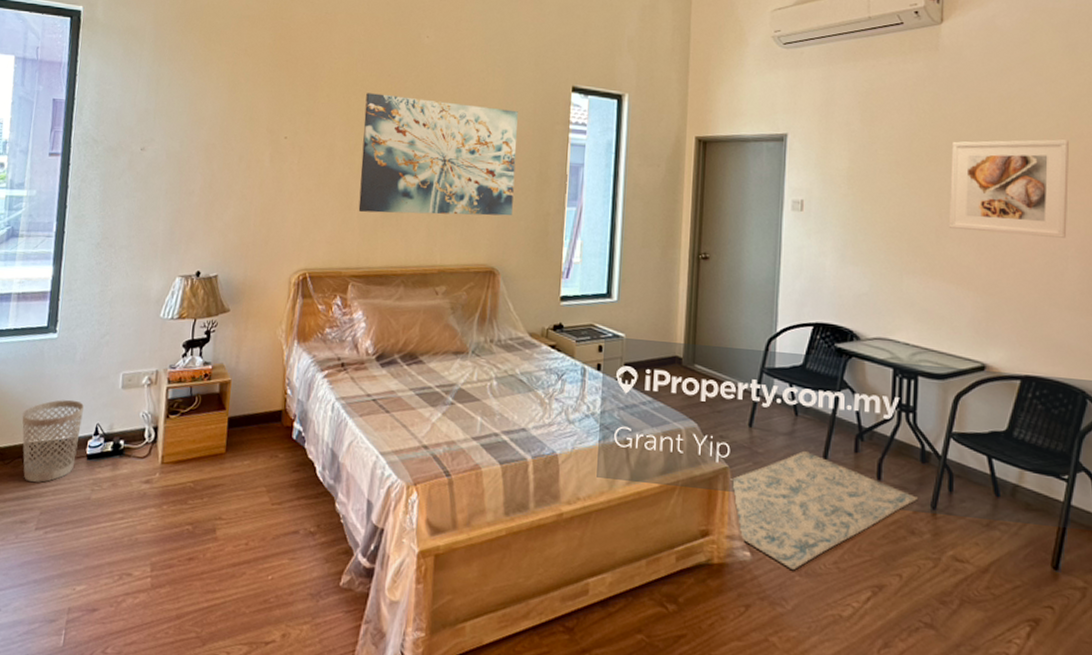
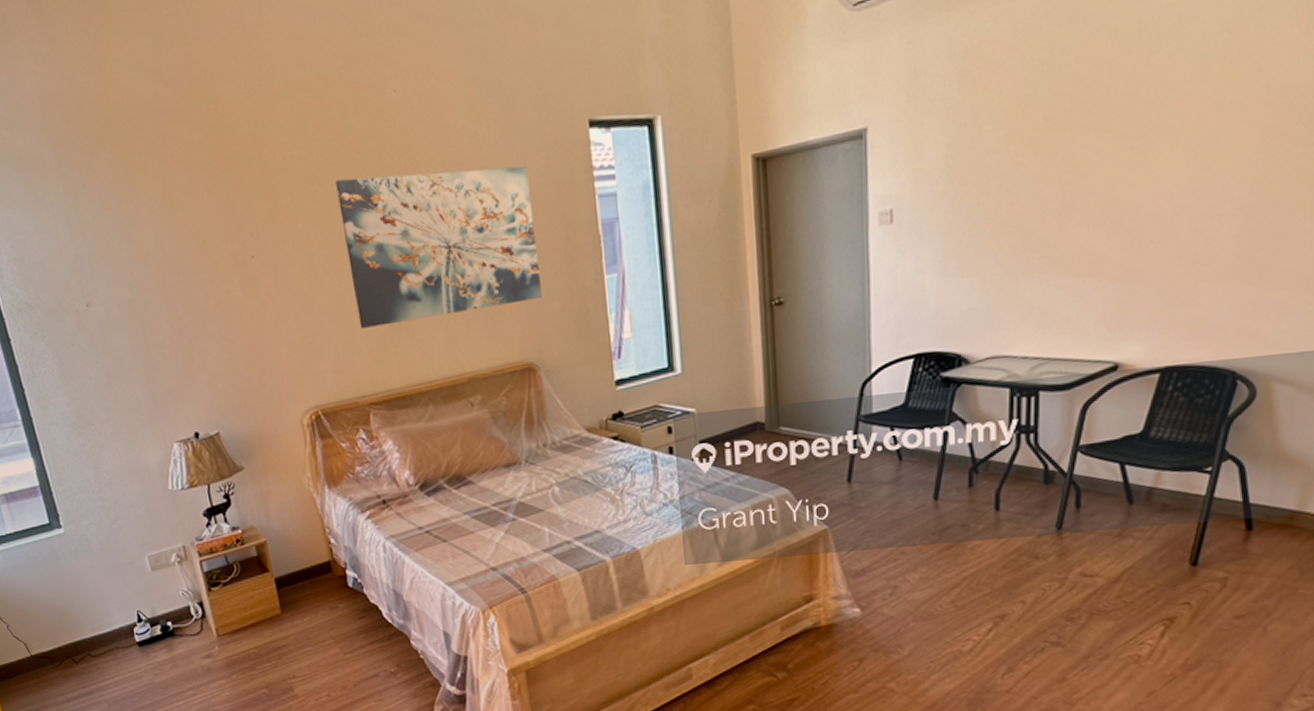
wastebasket: present [22,399,84,483] -> none [55,592,128,678]
rug: present [731,451,919,571] -> none [832,496,1042,618]
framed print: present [948,139,1070,238] -> none [1074,63,1231,209]

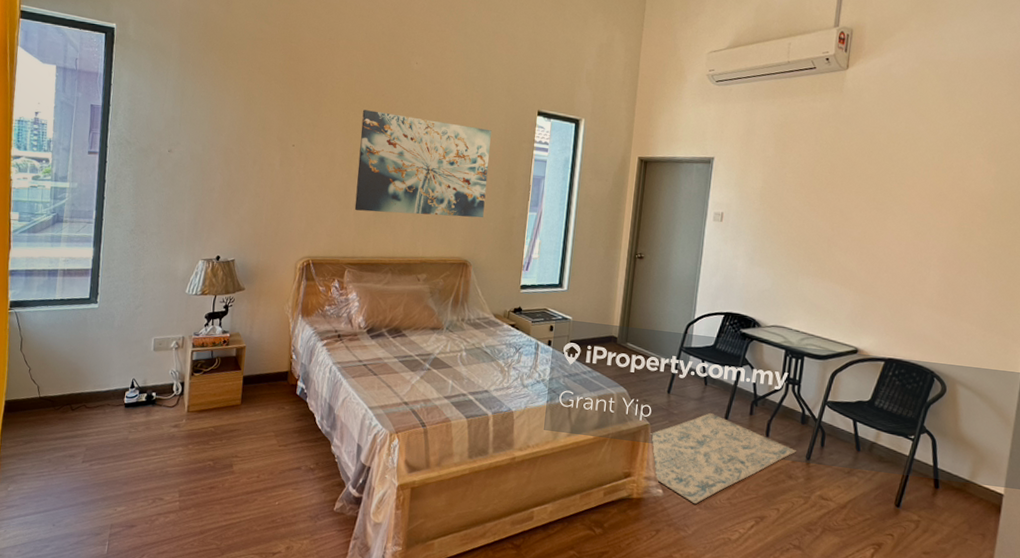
rug: none [832,496,1042,618] -> present [650,413,797,505]

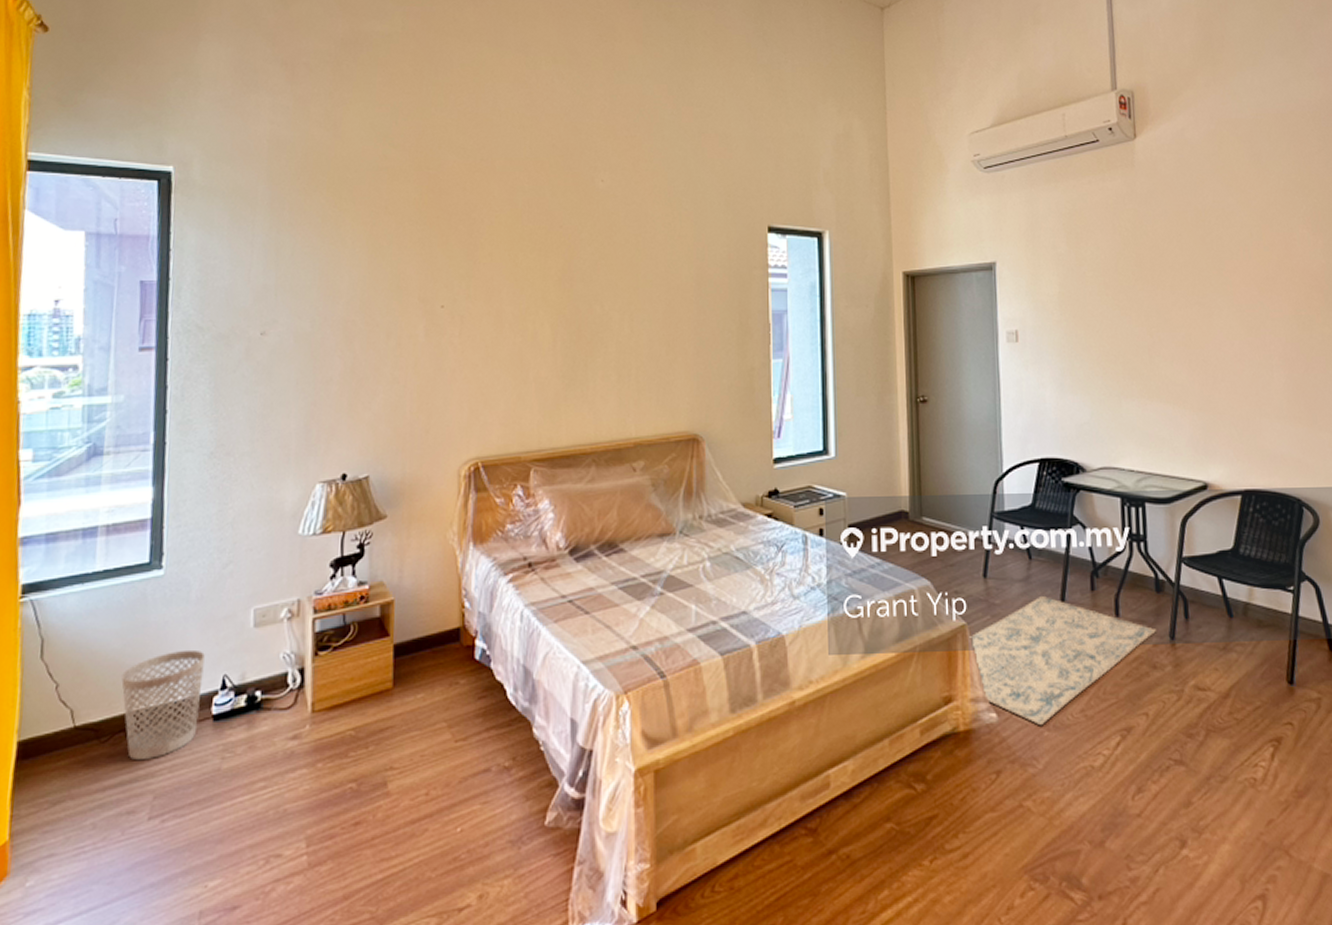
wastebasket: none [69,358,122,425] -> present [121,649,205,760]
wall art: present [354,110,492,218] -> none [535,248,713,386]

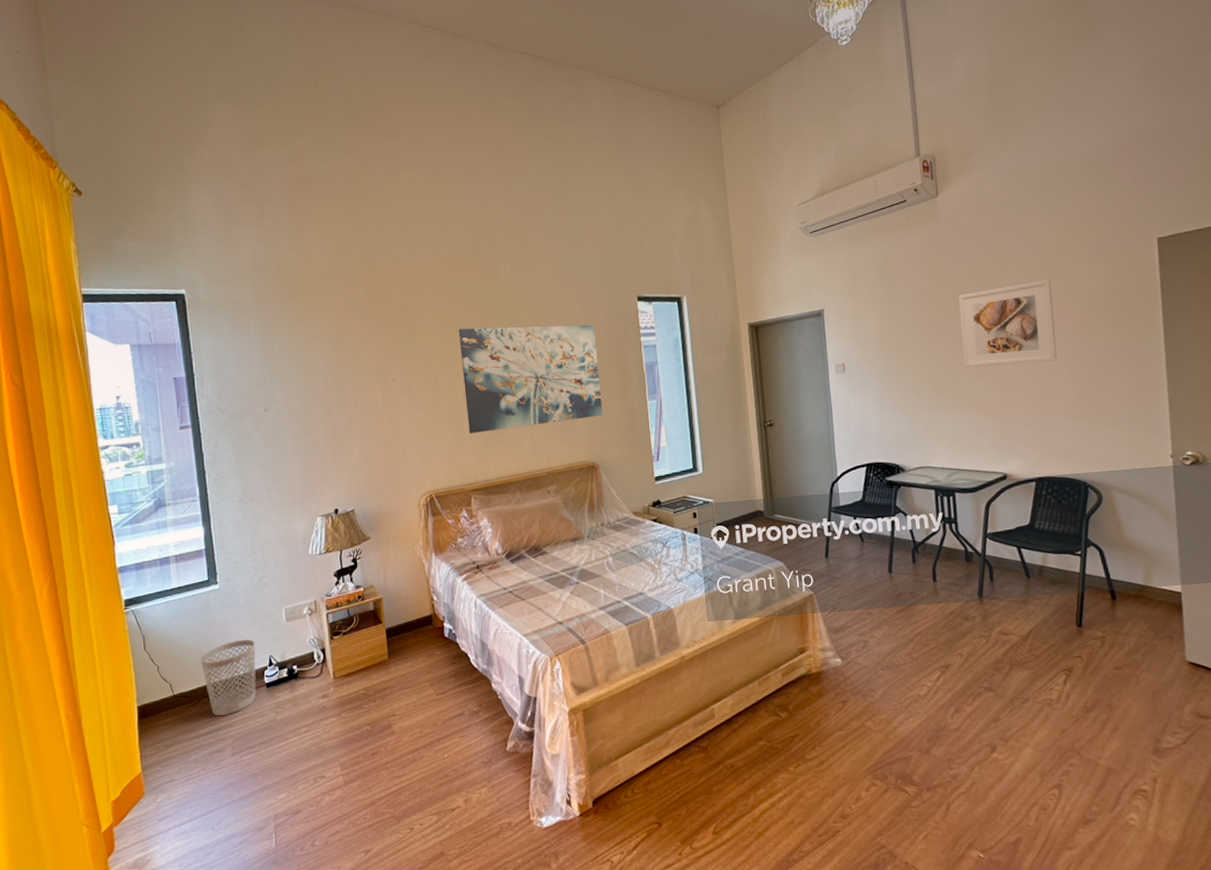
wall art: none [535,248,713,386] -> present [459,324,603,434]
rug: present [970,596,1157,726] -> none [817,569,968,667]
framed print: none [1156,249,1269,348] -> present [958,279,1057,367]

